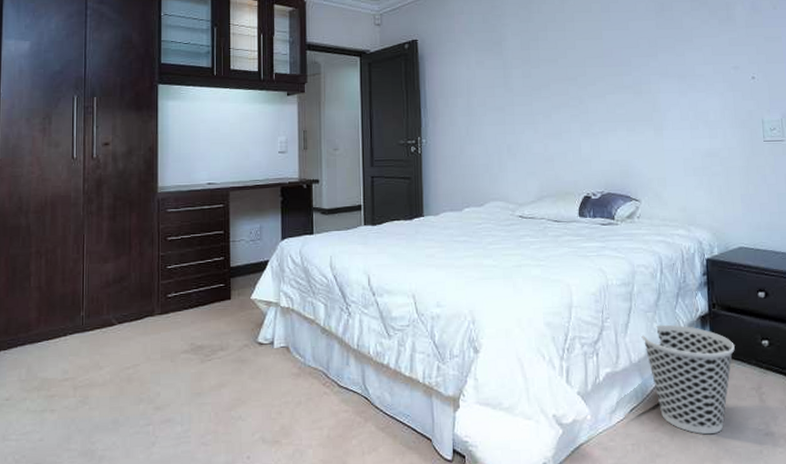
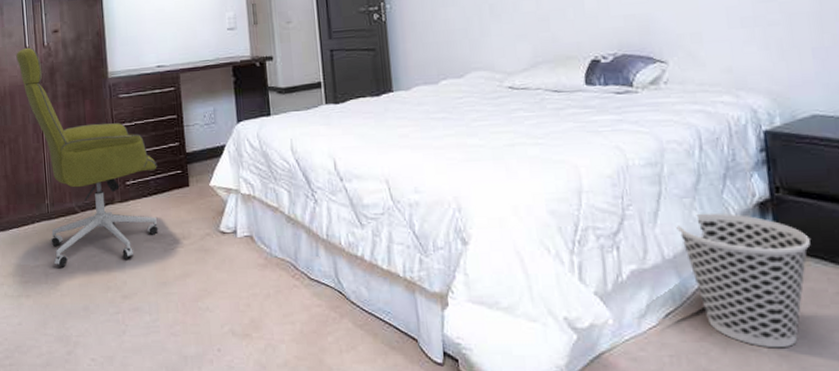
office chair: none [62,158,201,380] -> present [16,47,159,267]

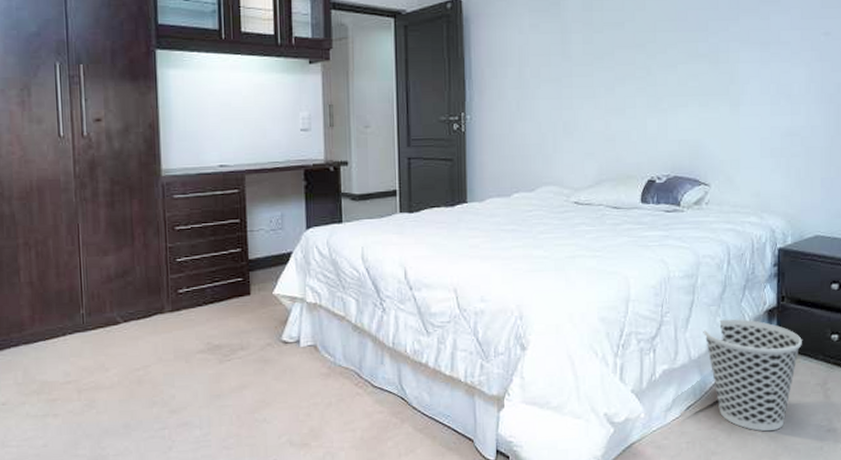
office chair: present [16,47,159,267] -> none [47,136,215,383]

